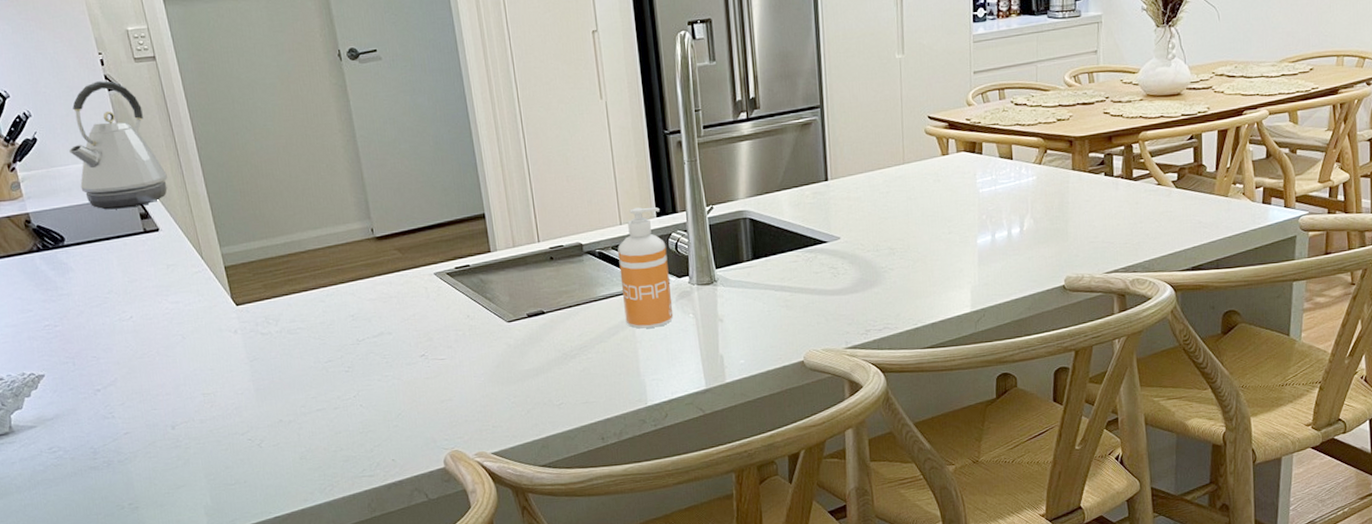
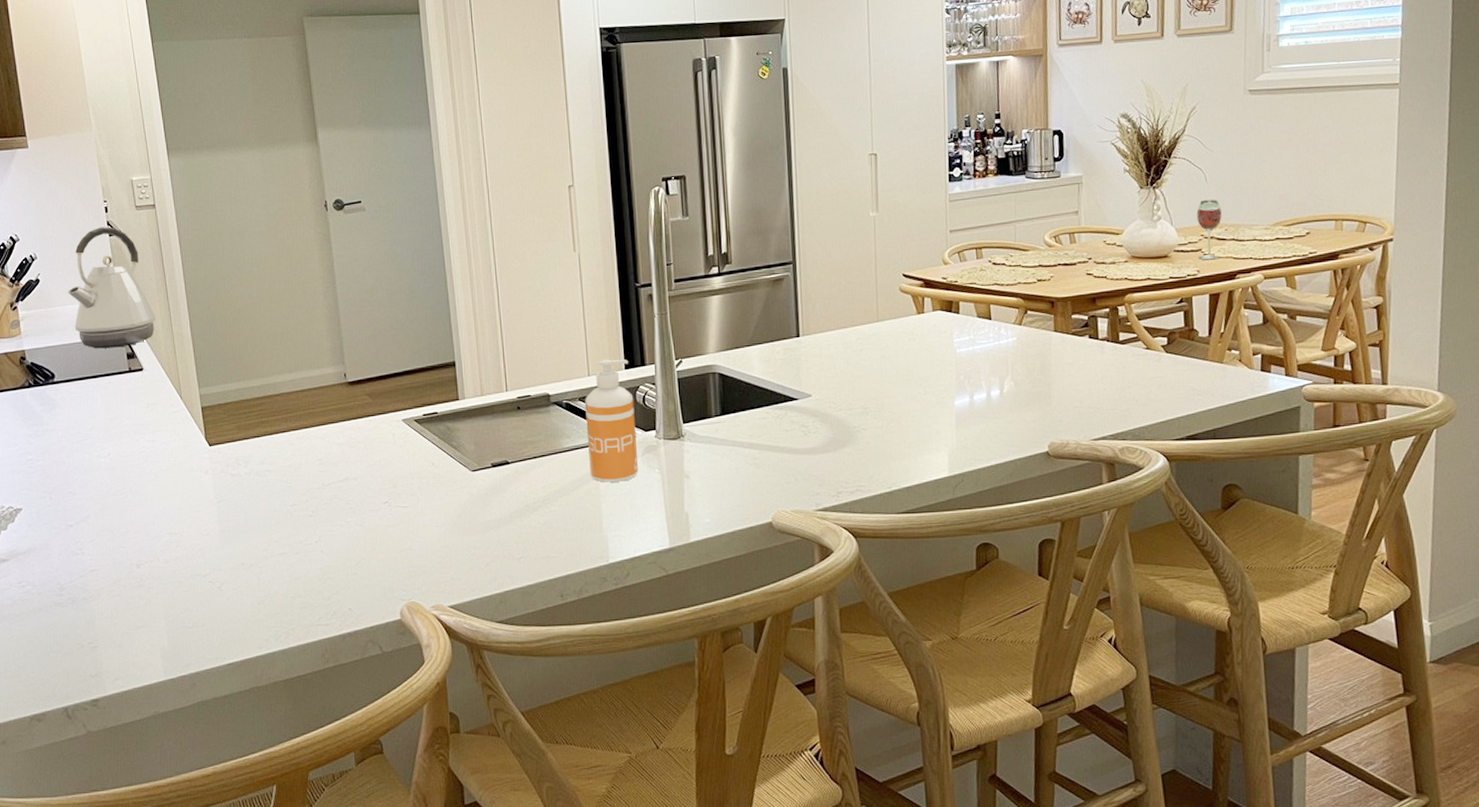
wineglass: none [1209,37,1232,97] -> present [1196,199,1222,260]

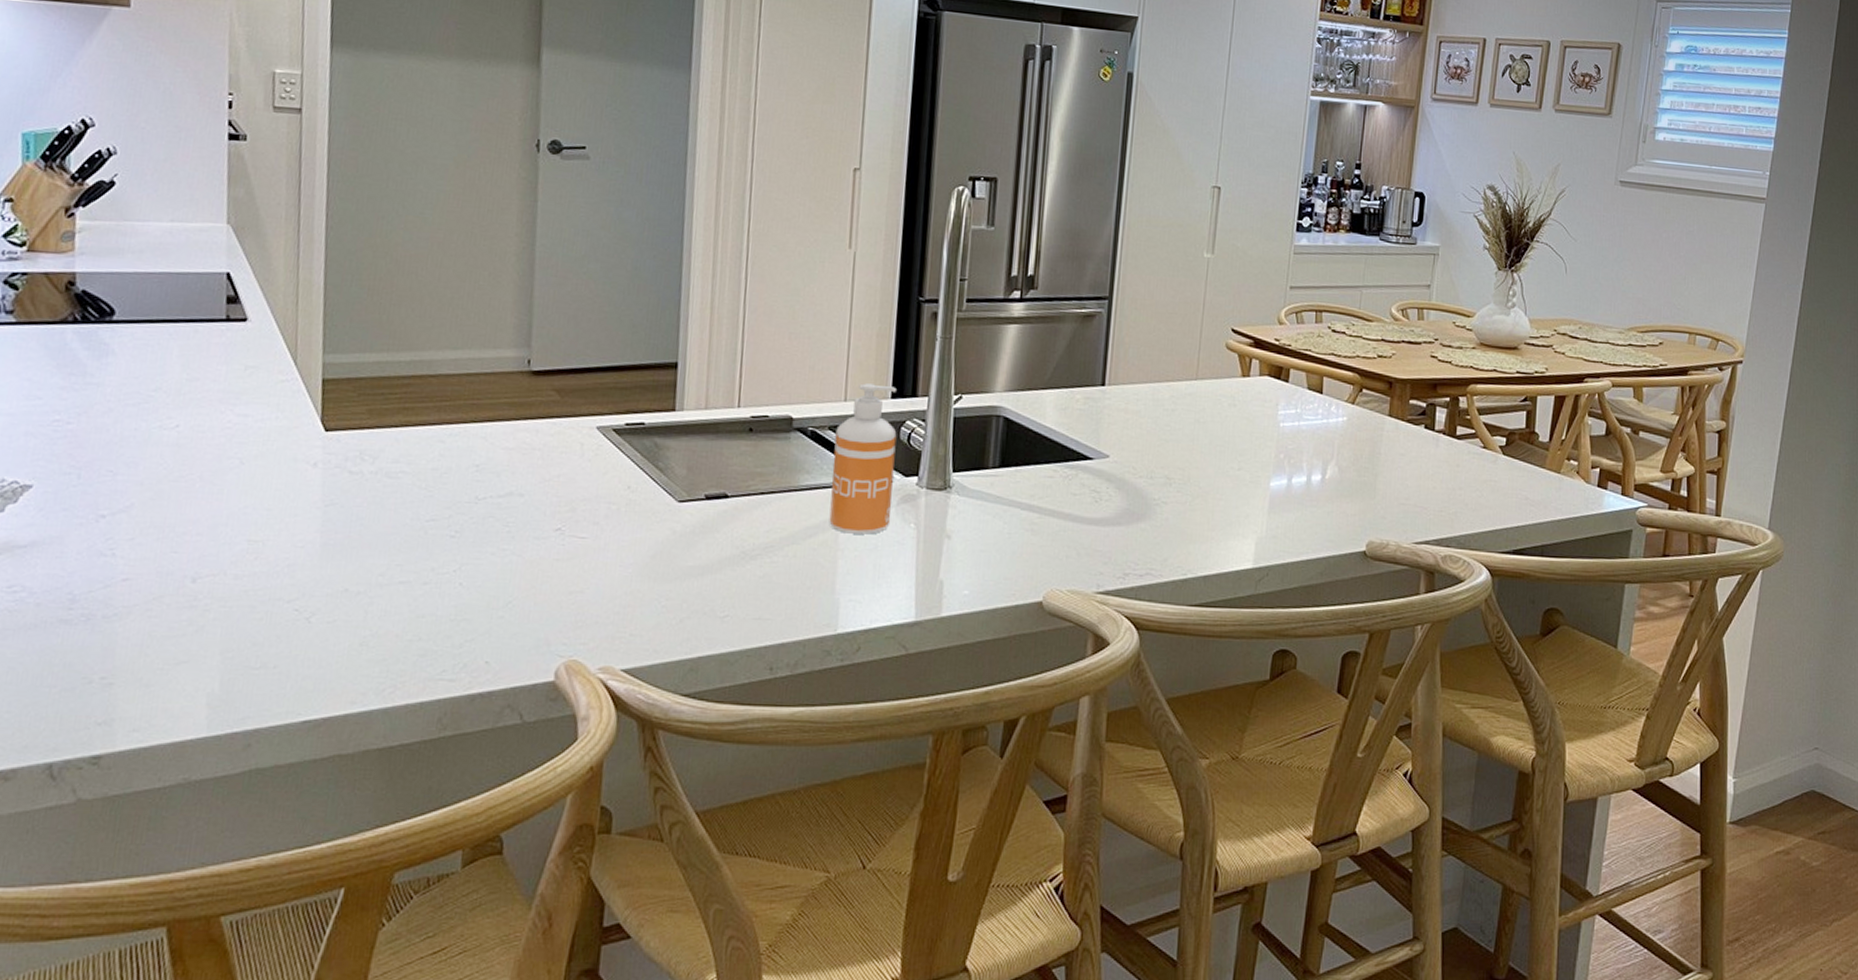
kettle: present [68,227,156,349] -> none [154,126,277,287]
wineglass: present [1196,199,1222,260] -> none [1549,292,1578,359]

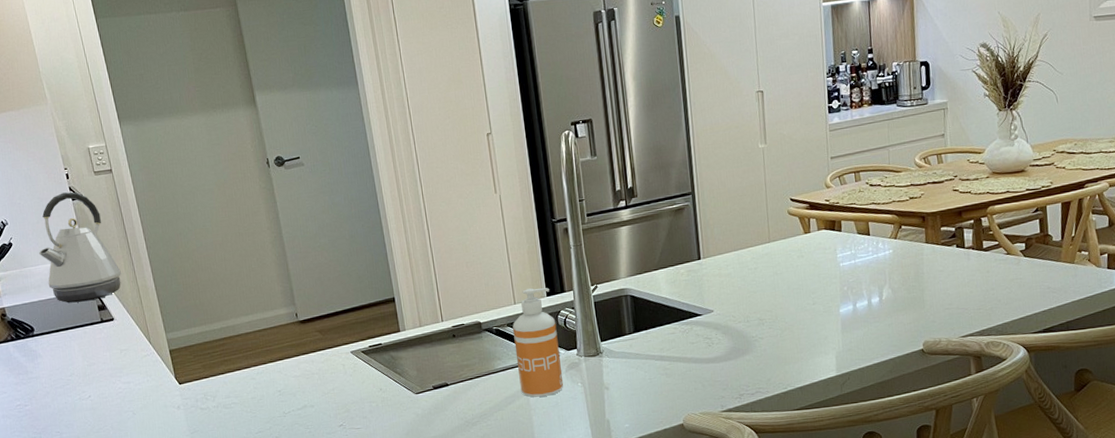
kettle: none [154,126,277,287] -> present [39,192,121,303]

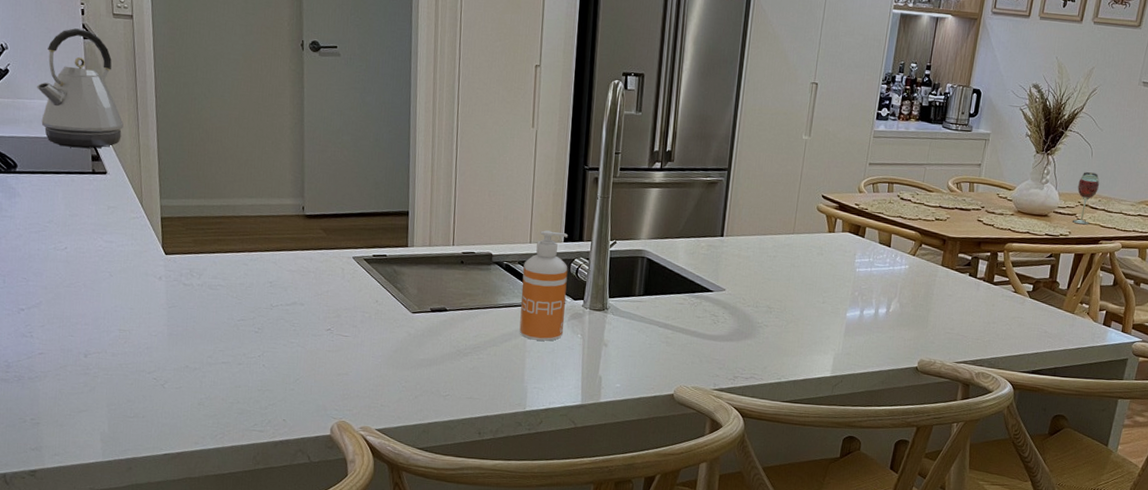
wineglass: none [1049,117,1072,173] -> present [1073,172,1100,225]

